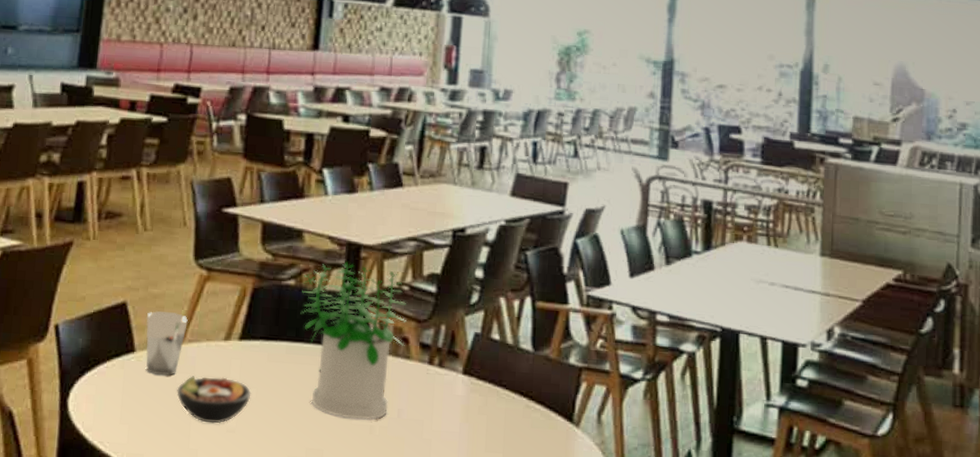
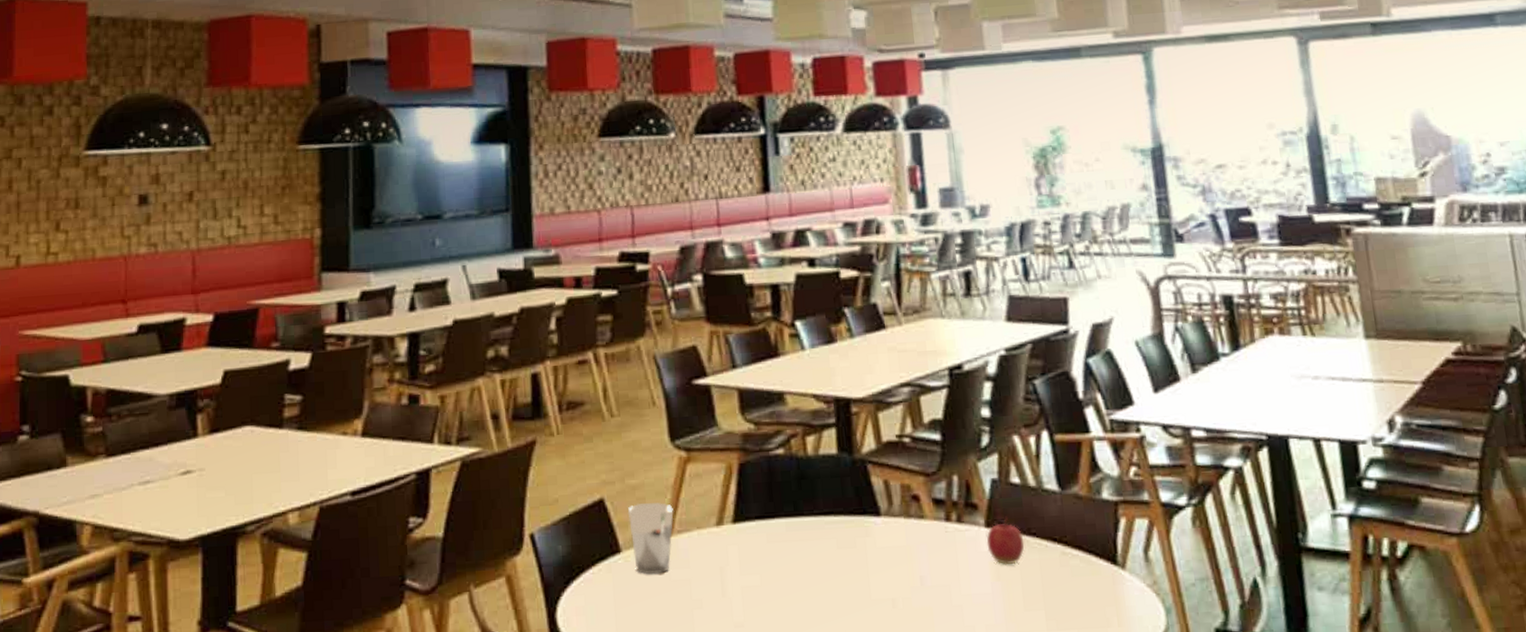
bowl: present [176,376,251,424] -> none [673,566,755,620]
potted plant: present [300,261,407,420] -> none [792,419,916,595]
apple: none [461,367,495,411] -> present [986,516,1025,565]

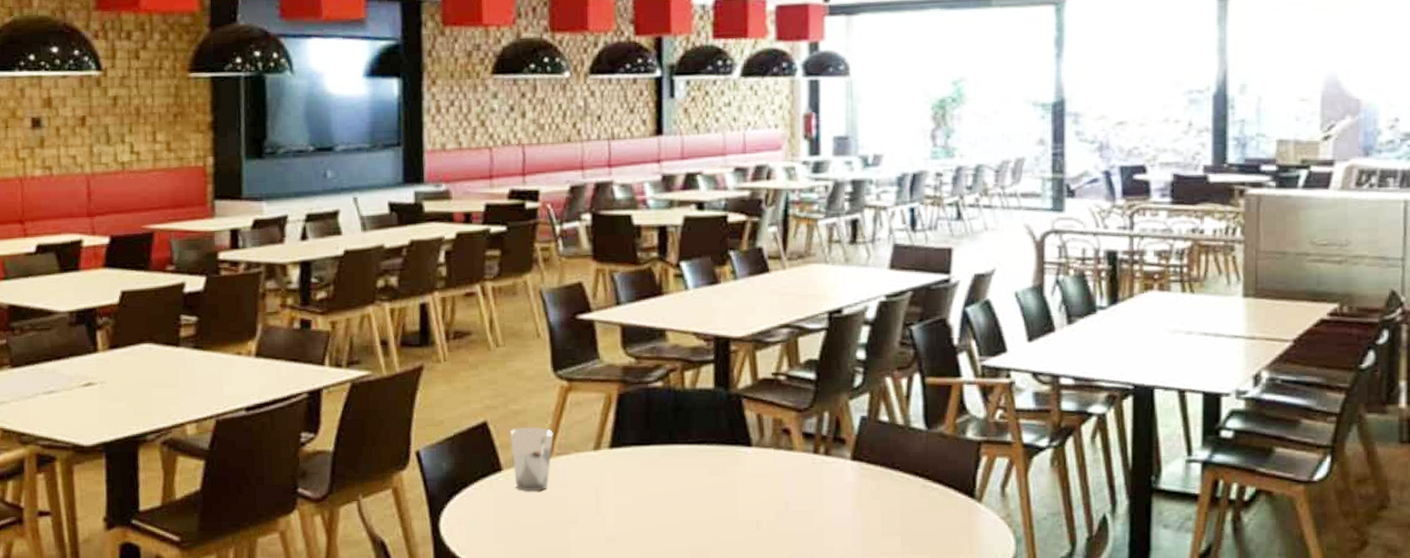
apple: present [986,516,1025,565] -> none [851,451,888,495]

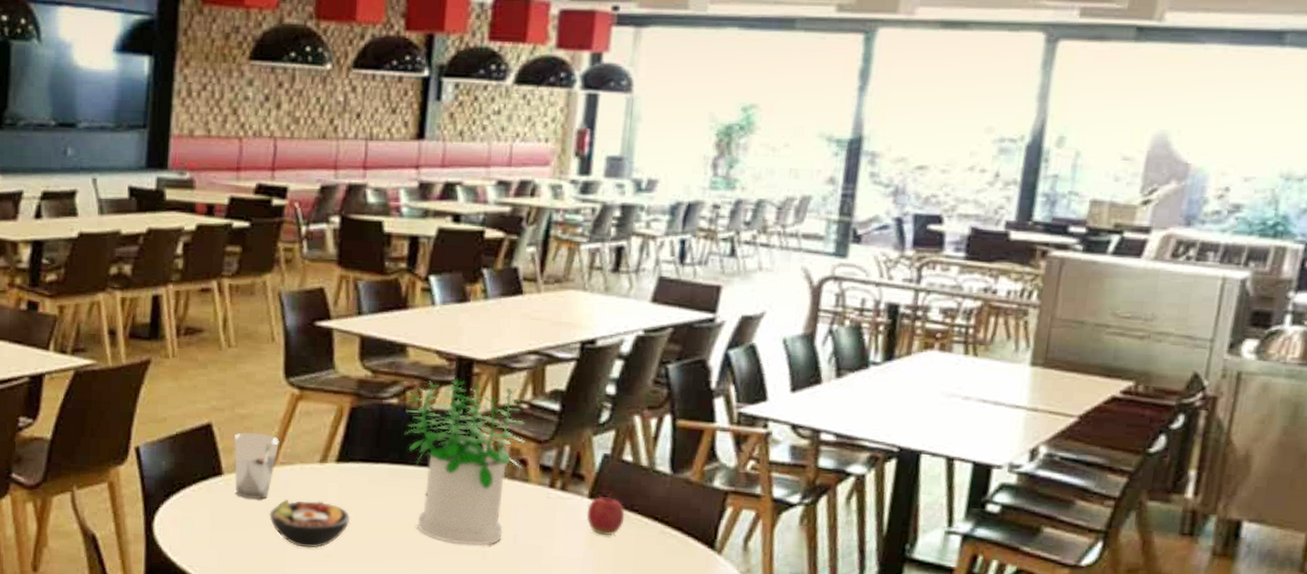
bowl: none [550,487,628,534] -> present [269,499,351,549]
potted plant: none [670,356,787,516] -> present [404,377,526,546]
apple: none [851,451,888,495] -> present [586,490,626,536]

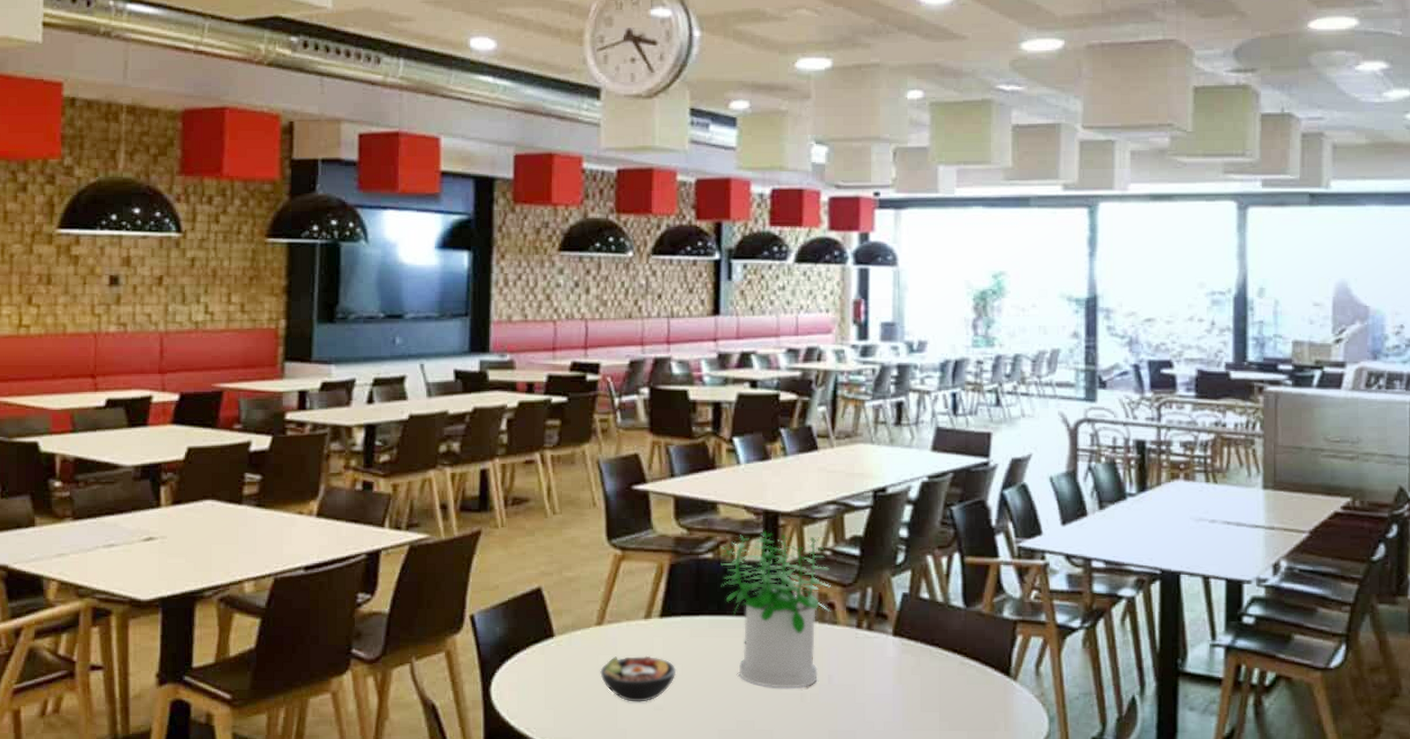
drinking glass: present [233,431,279,500] -> none [562,593,606,659]
apple: present [586,490,626,536] -> none [892,627,927,671]

